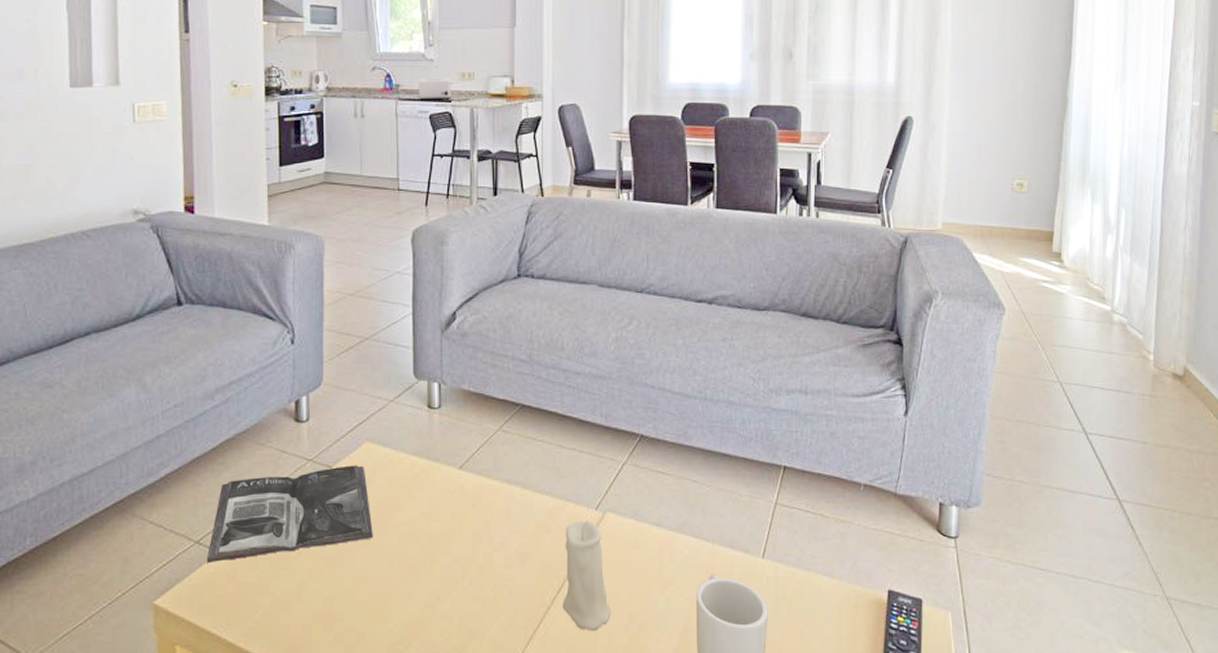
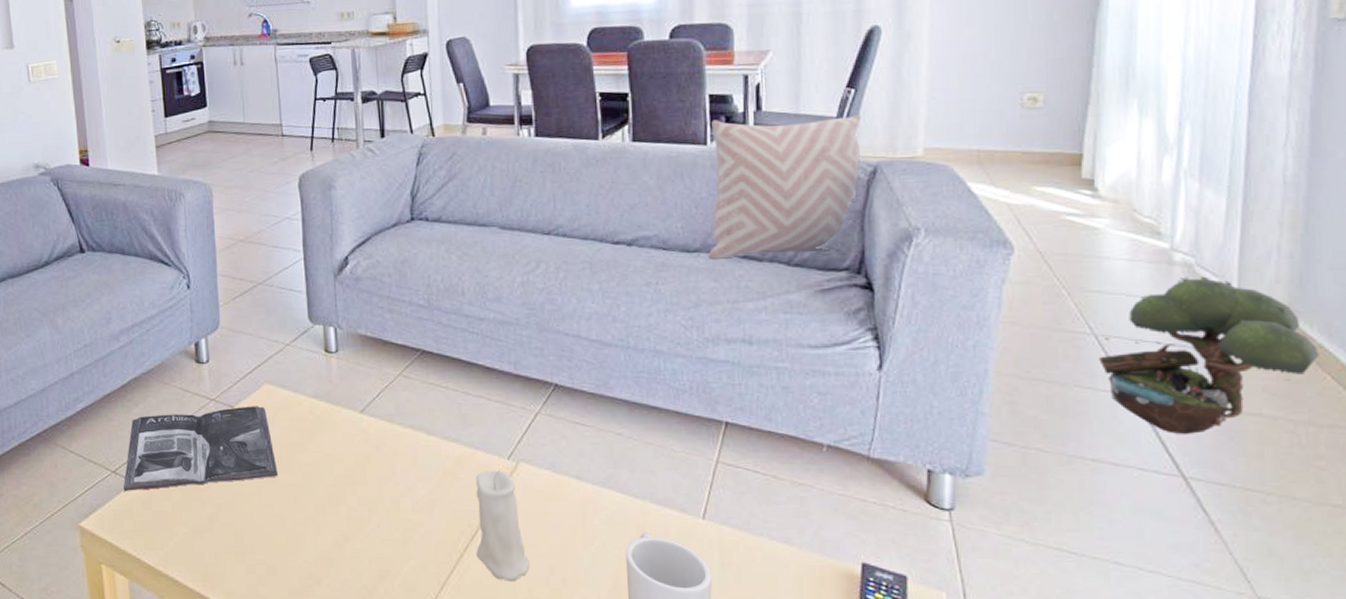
toaster: present [418,78,453,101] -> none [295,19,332,45]
pillow: none [774,191,897,317] -> present [707,115,861,259]
decorative tree: none [1063,333,1205,464] -> present [1099,276,1319,434]

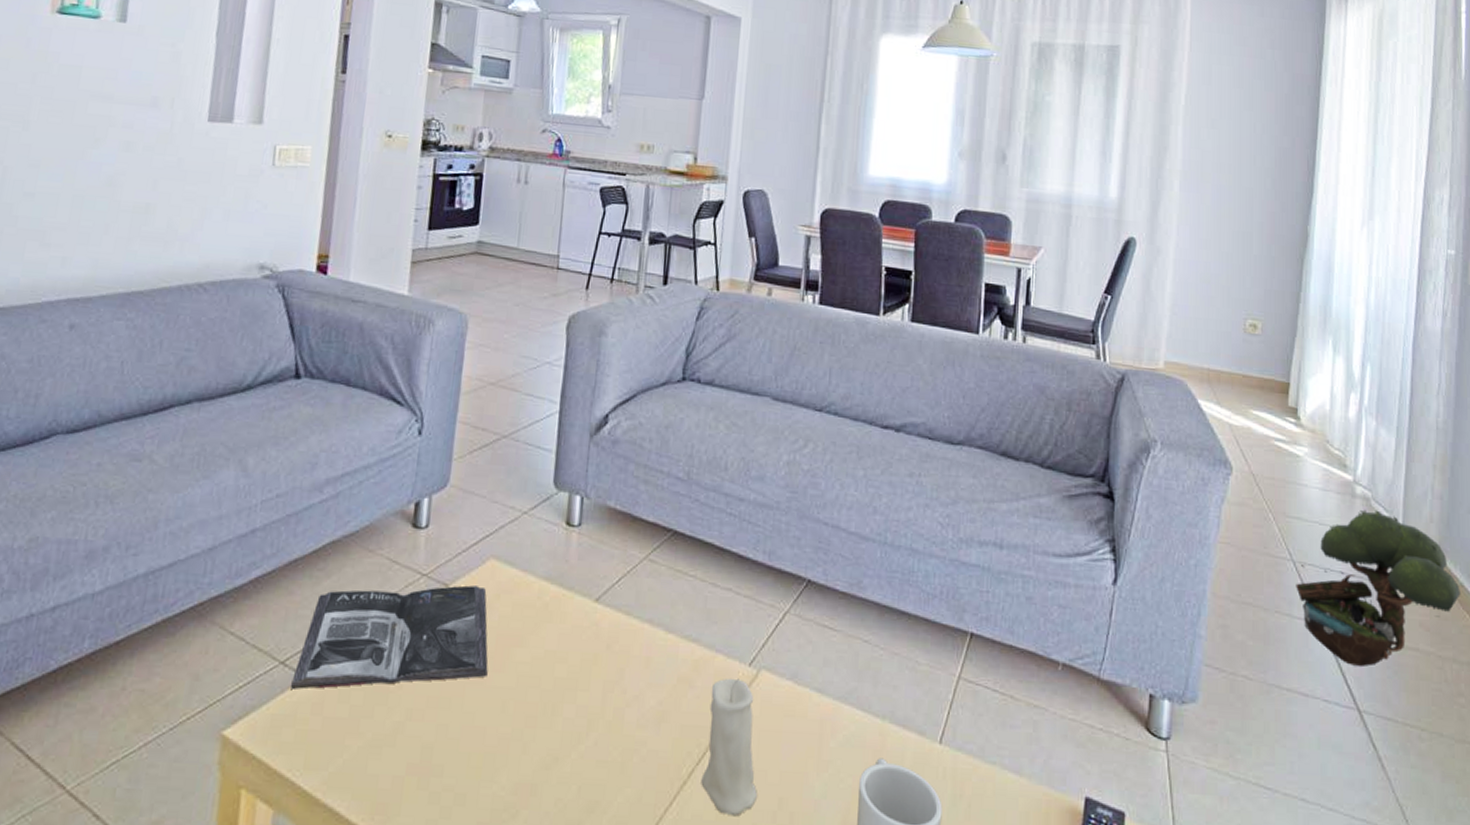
pillow: present [707,115,861,259] -> none [969,309,1115,456]

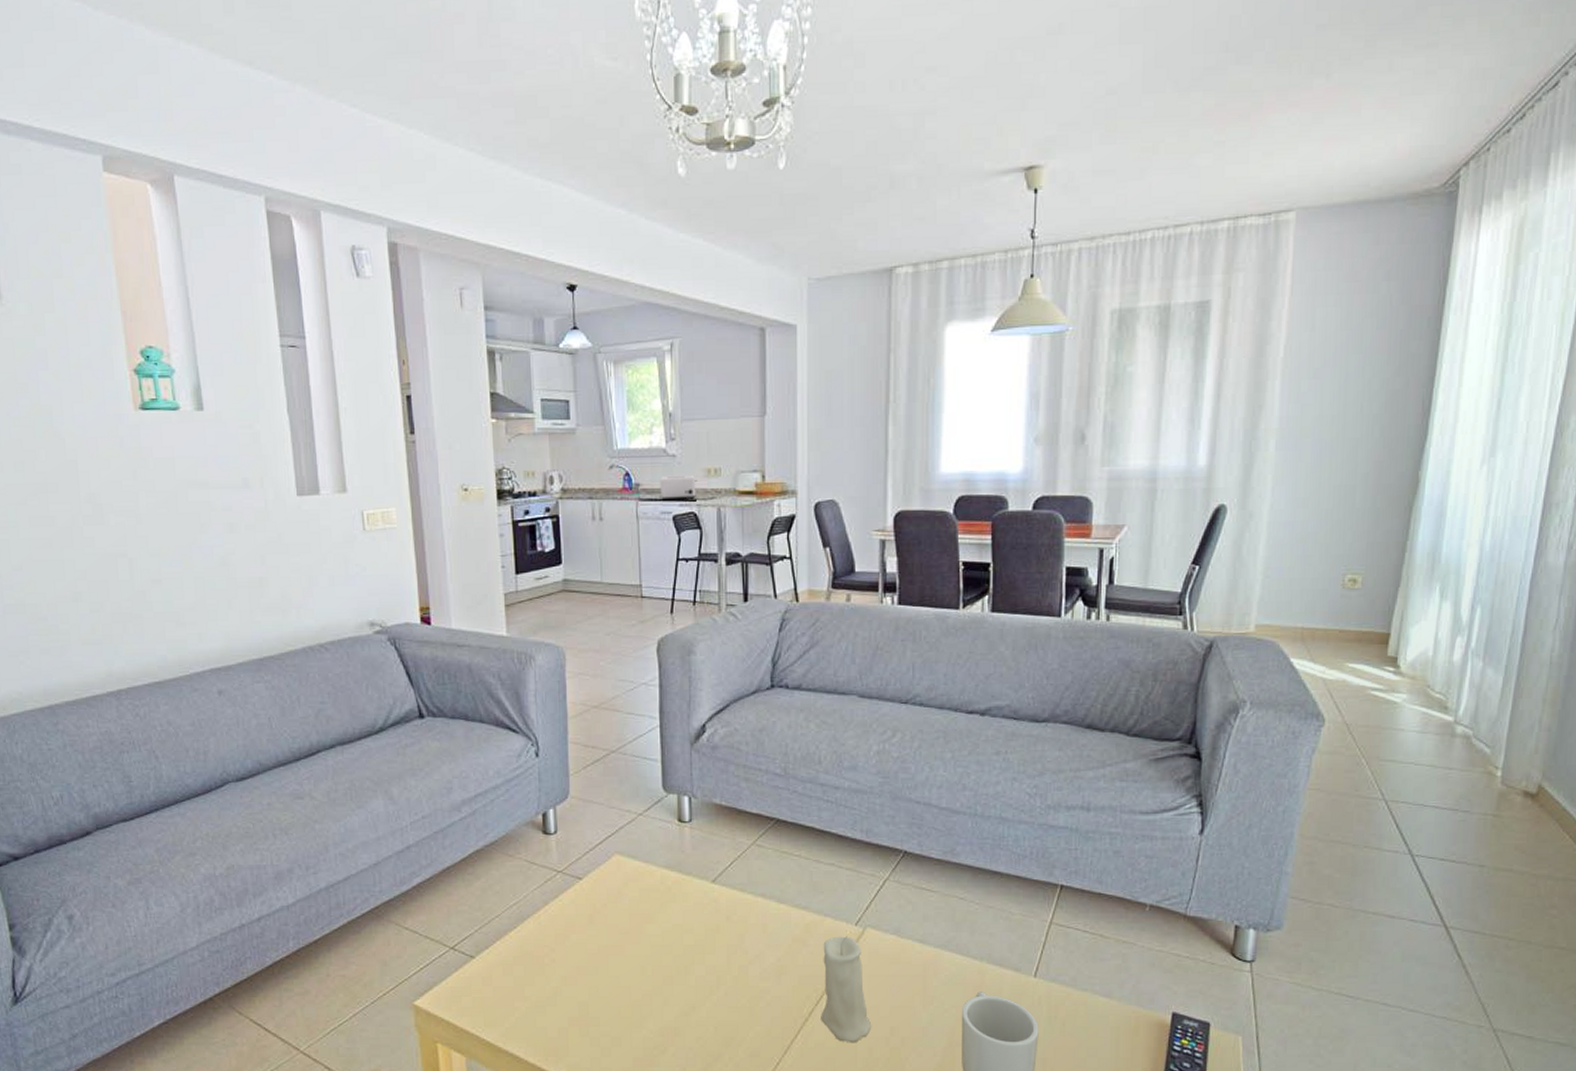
magazine: present [290,585,488,690] -> none [461,877,626,967]
toaster: none [589,146,629,173] -> present [659,475,697,501]
decorative tree: present [1296,509,1460,667] -> none [1387,747,1562,888]

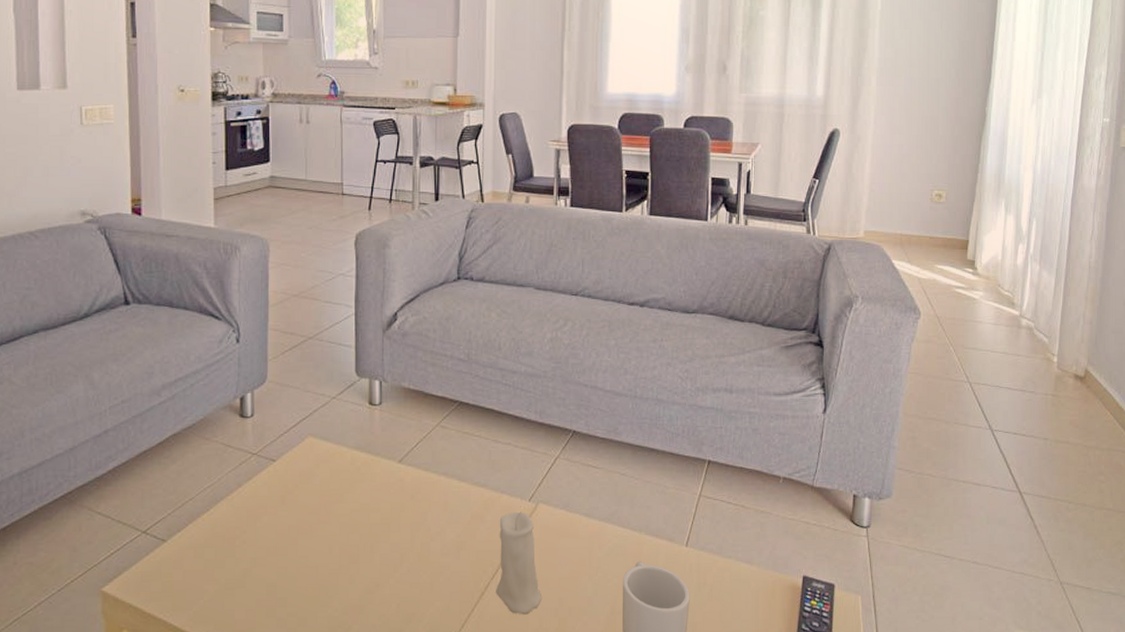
toaster: present [659,475,697,501] -> none [362,85,397,108]

